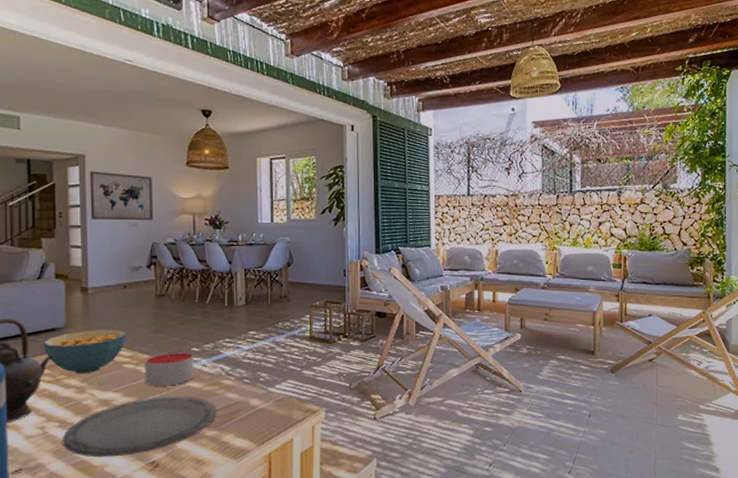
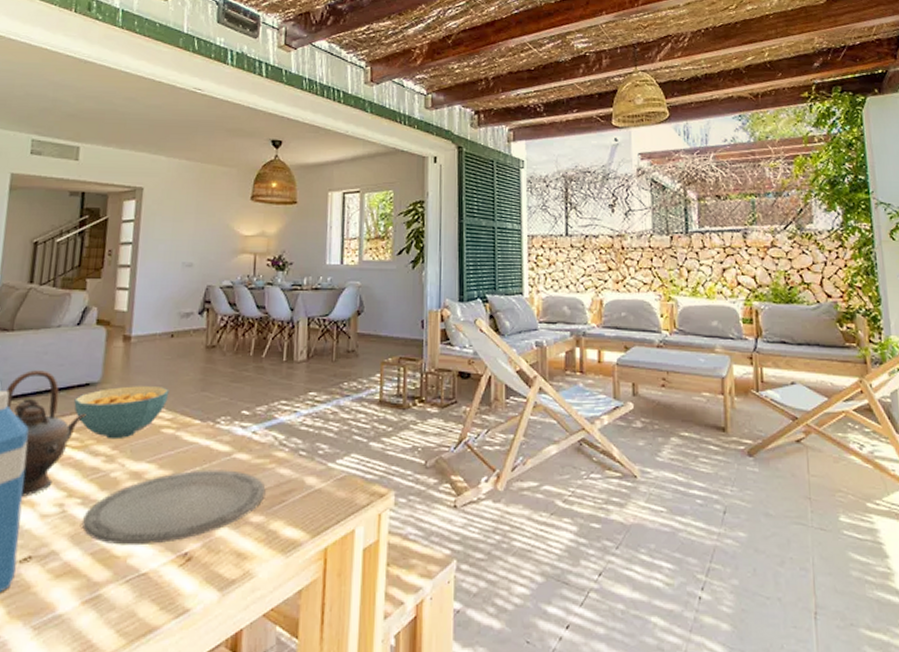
wall art: present [89,171,153,221] -> none [142,205,213,261]
candle: present [145,351,194,386] -> none [184,414,244,457]

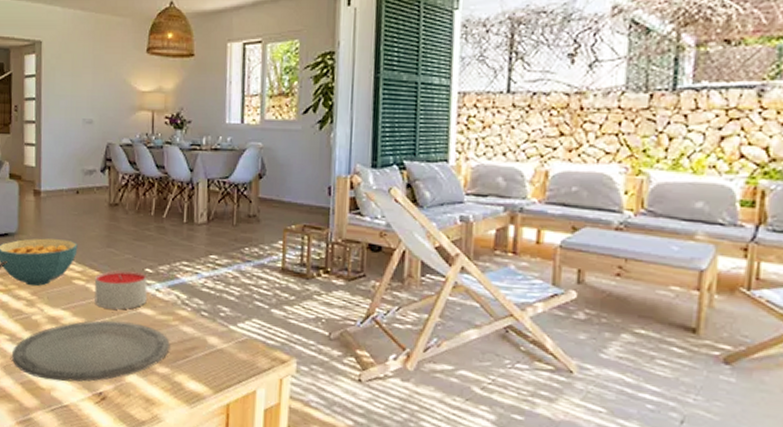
candle: none [184,414,244,457] -> present [95,269,148,310]

